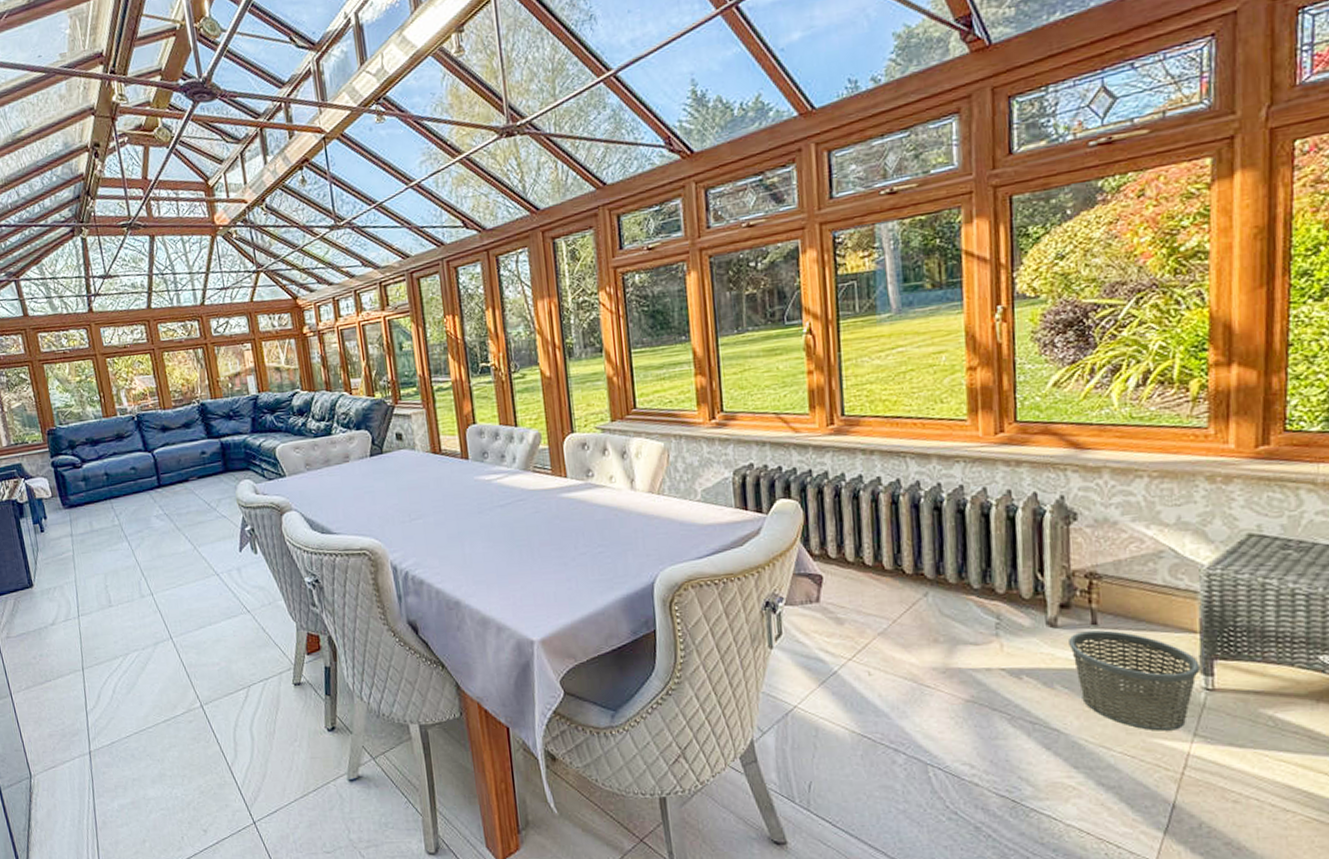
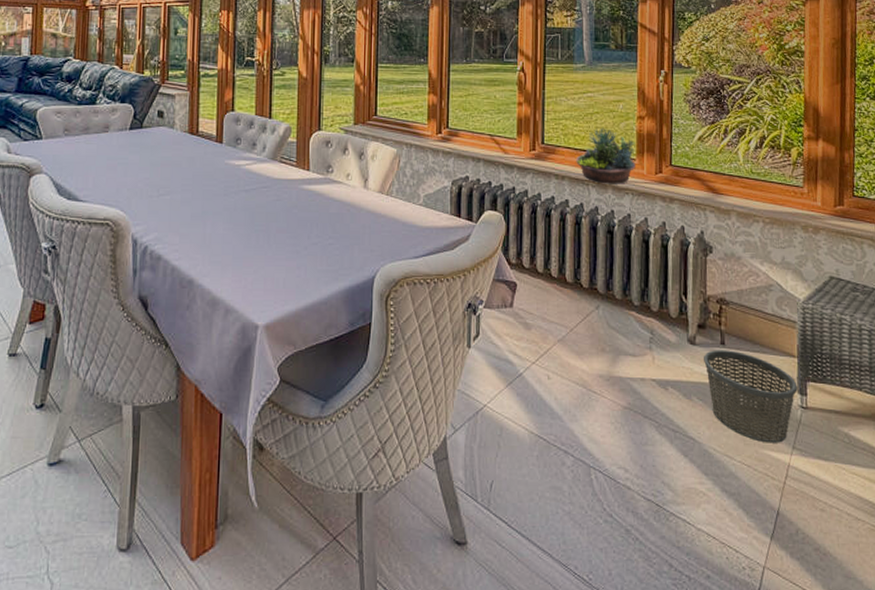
succulent planter: none [887,386,967,454] -> present [576,127,636,184]

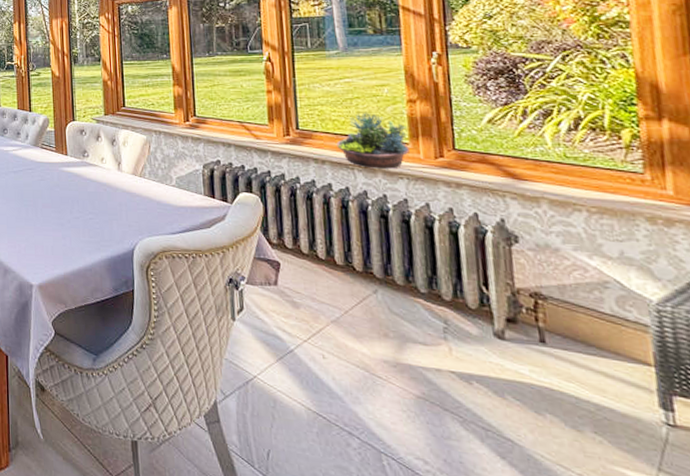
basket: present [703,350,798,443] -> none [516,347,659,462]

